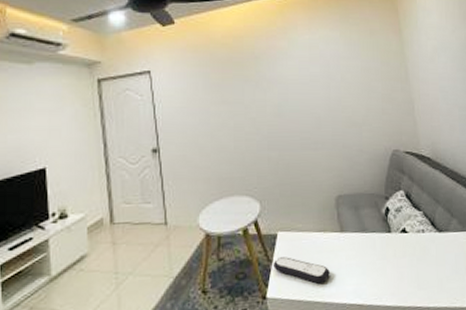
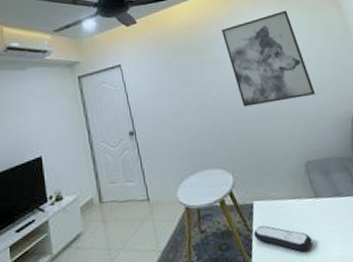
wall art: none [271,31,360,133] -> present [222,10,316,107]

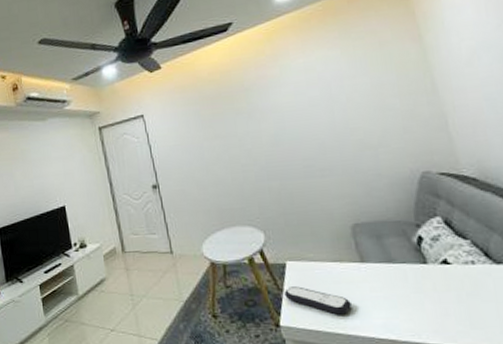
wall art: present [222,10,316,107] -> none [261,48,375,162]

